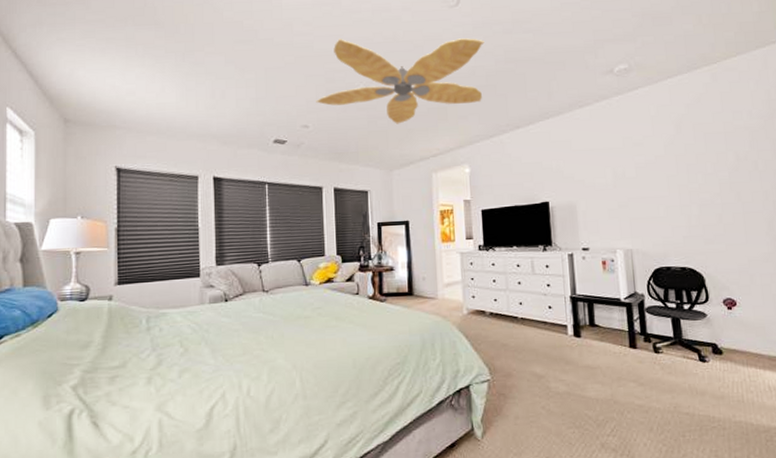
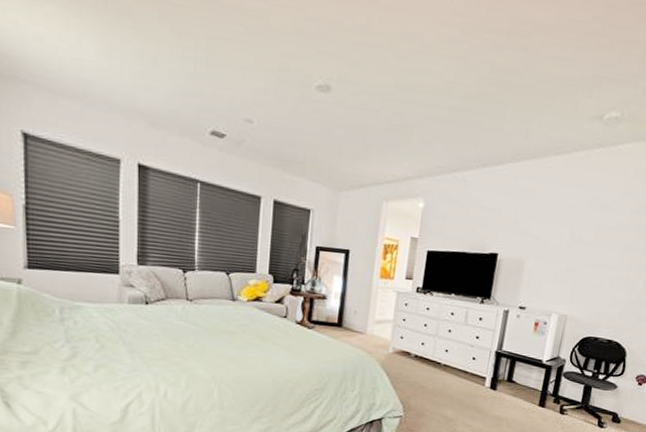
ceiling fan: present [316,38,485,124] -> none [264,13,471,138]

